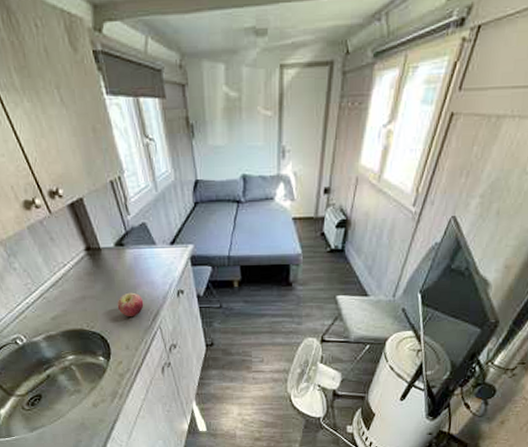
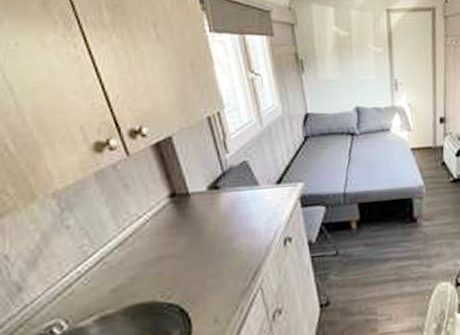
apple: present [117,292,144,316] -> none [205,245,241,278]

